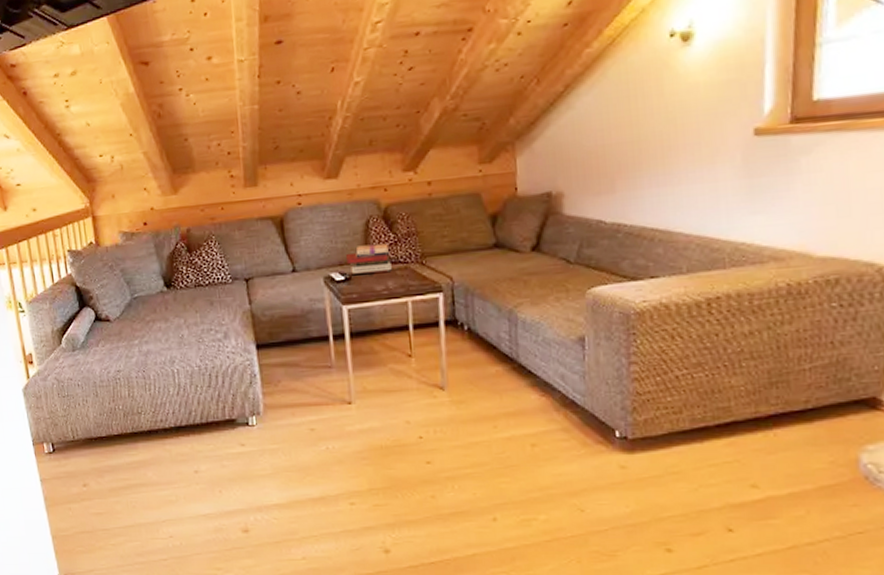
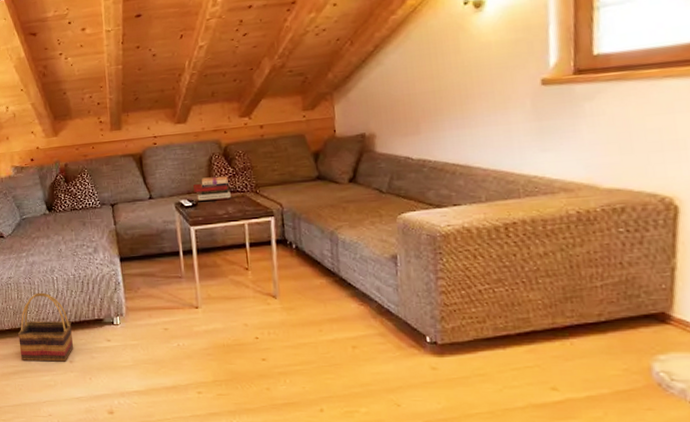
basket: none [129,388,199,473] -> present [17,292,73,362]

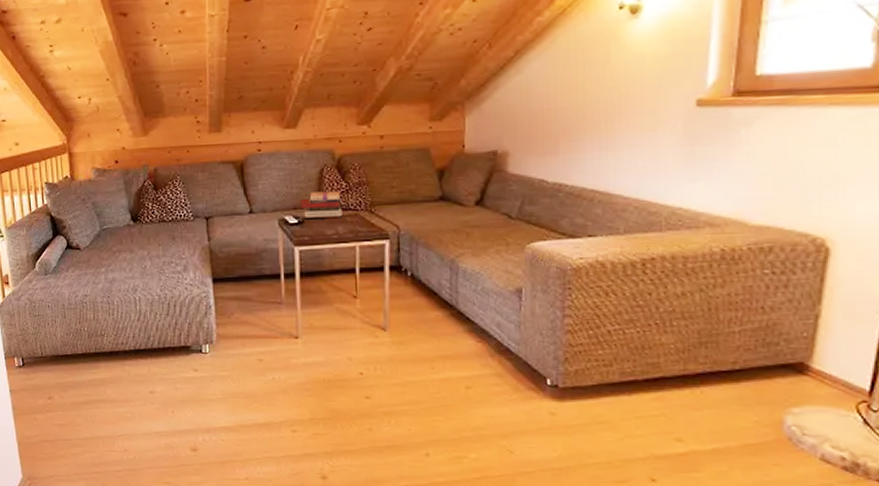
basket: present [17,292,73,362] -> none [91,314,155,392]

